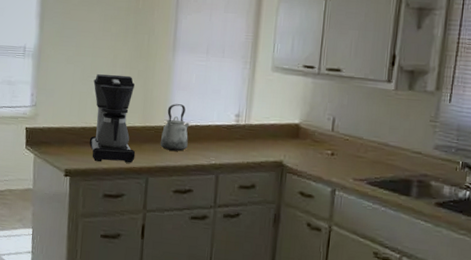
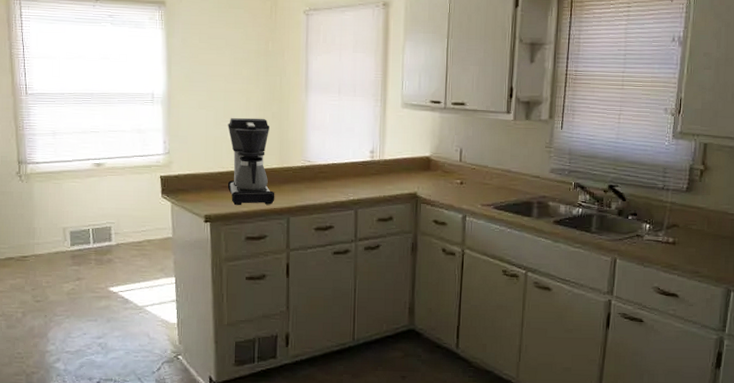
kettle: present [160,104,190,151] -> none [298,144,326,190]

